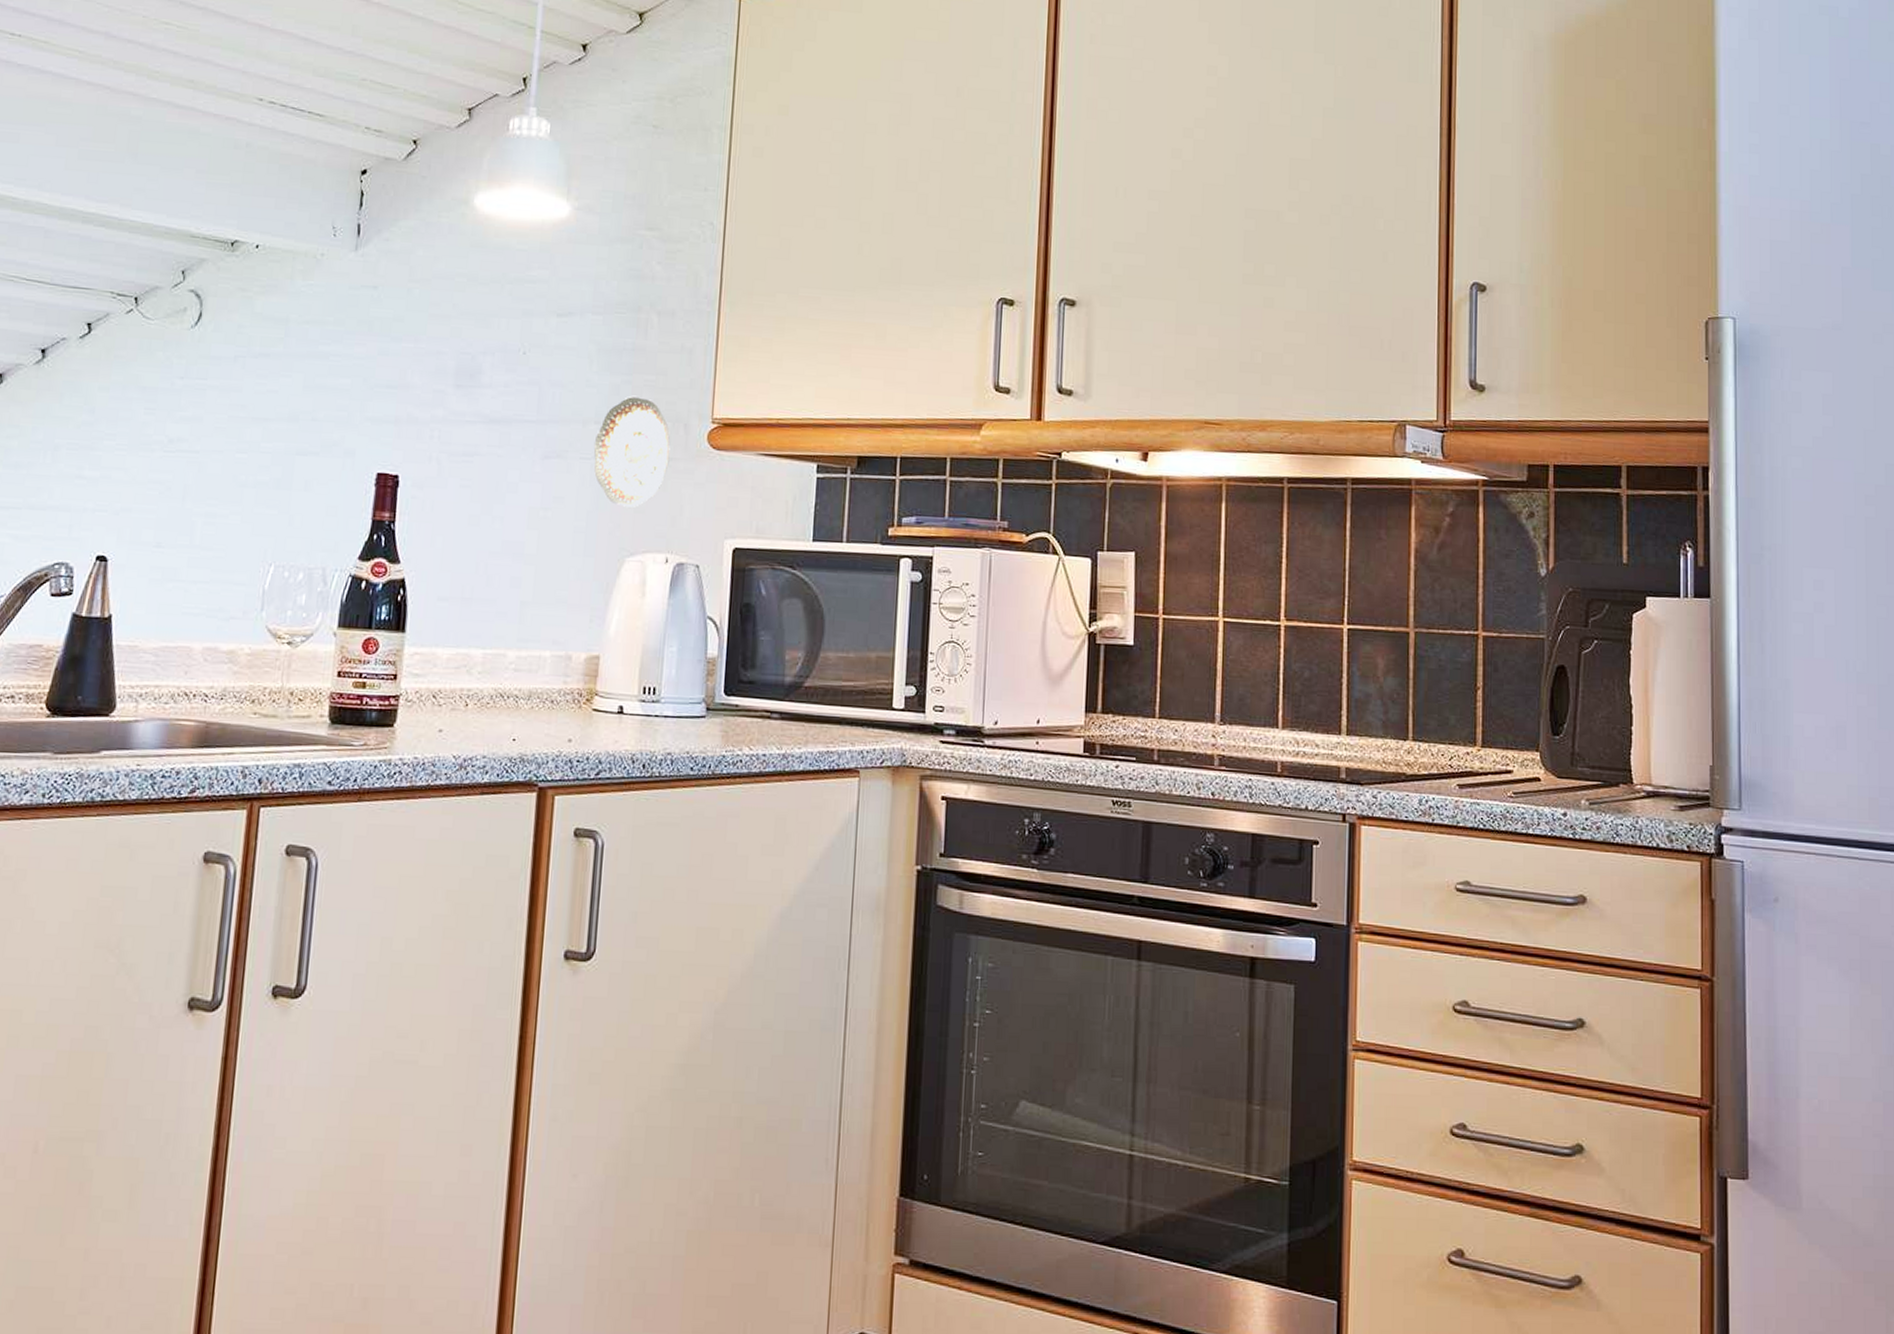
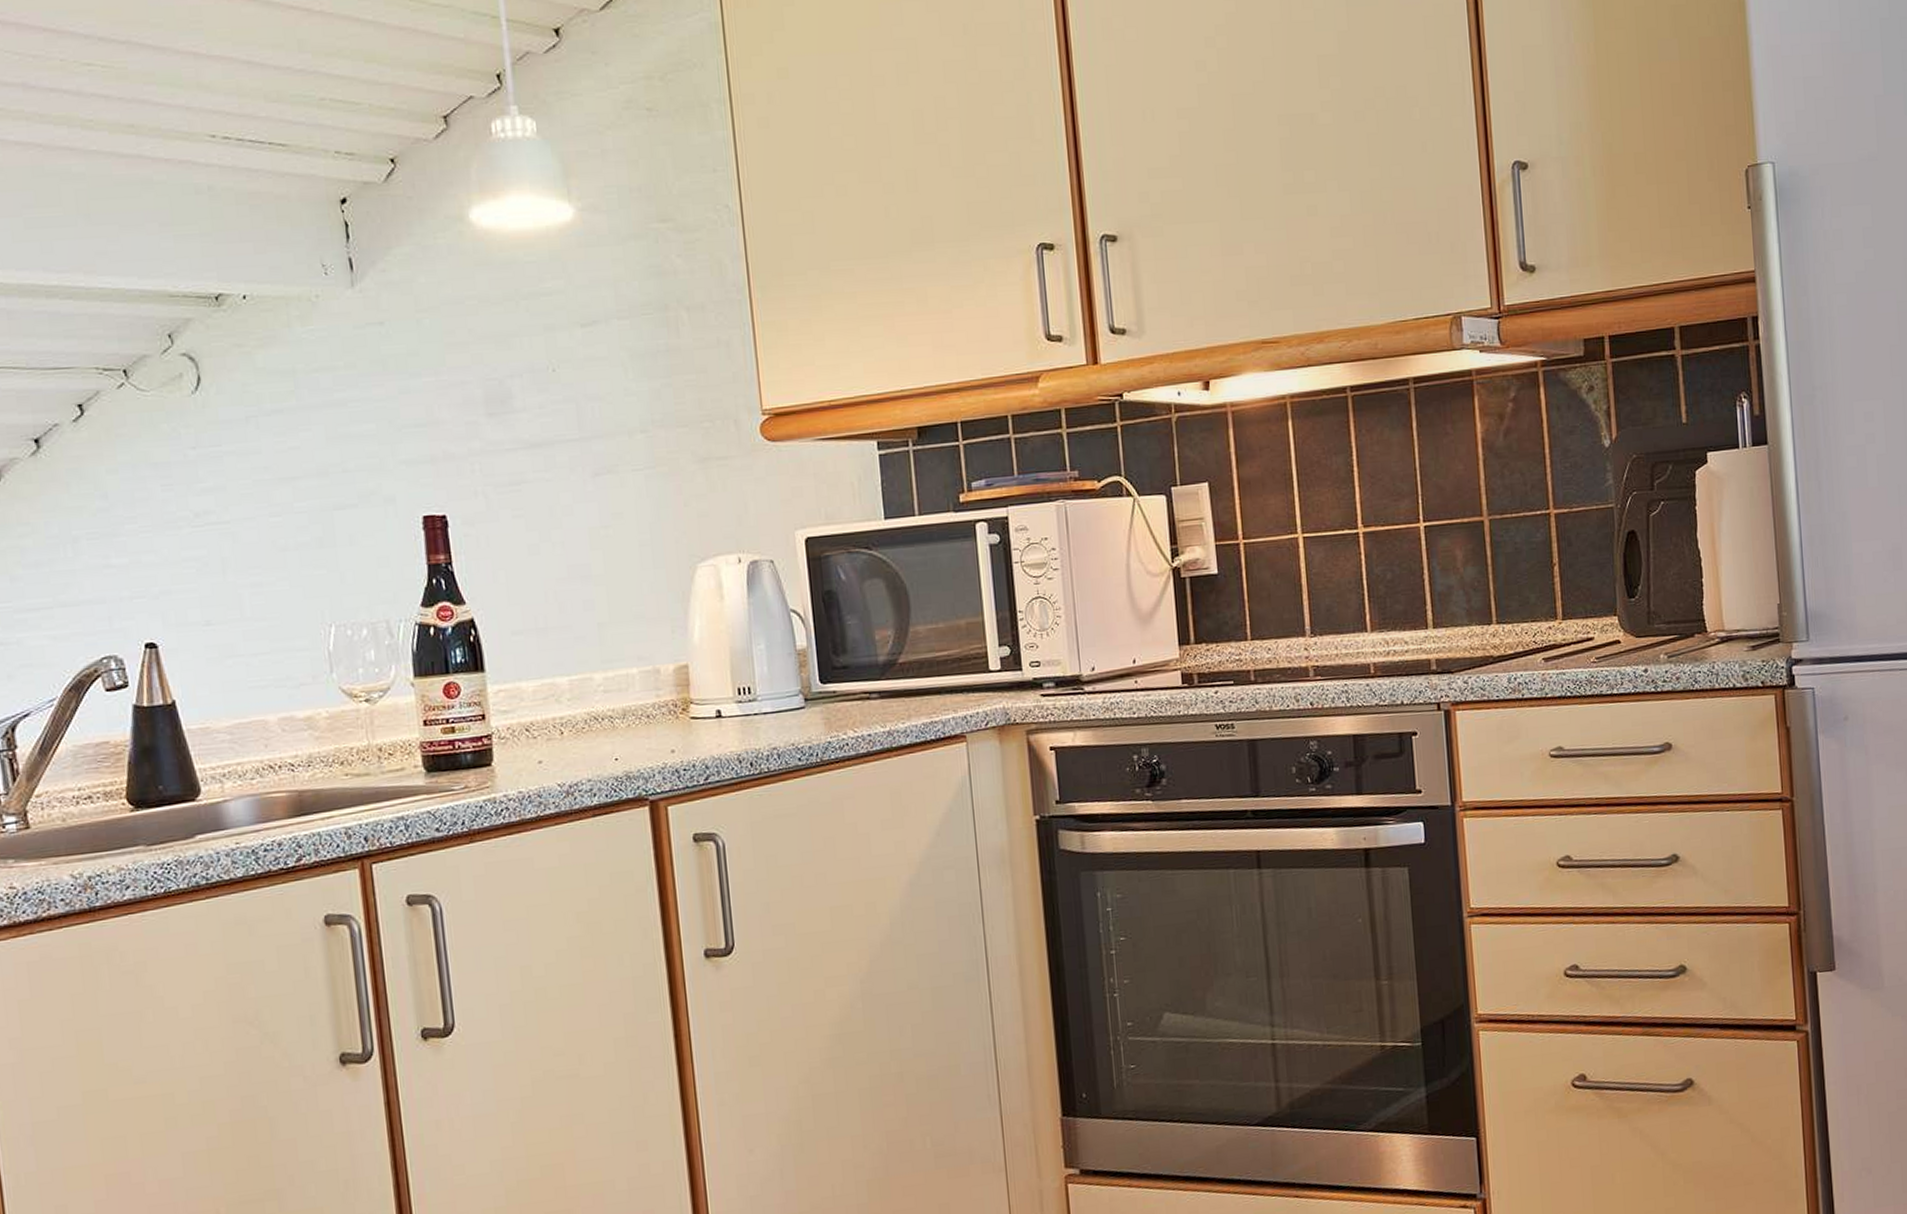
decorative plate: present [593,395,671,509] -> none [643,398,725,514]

